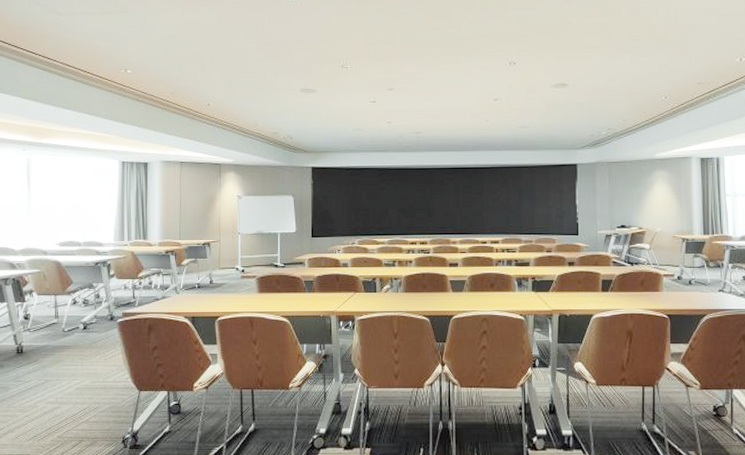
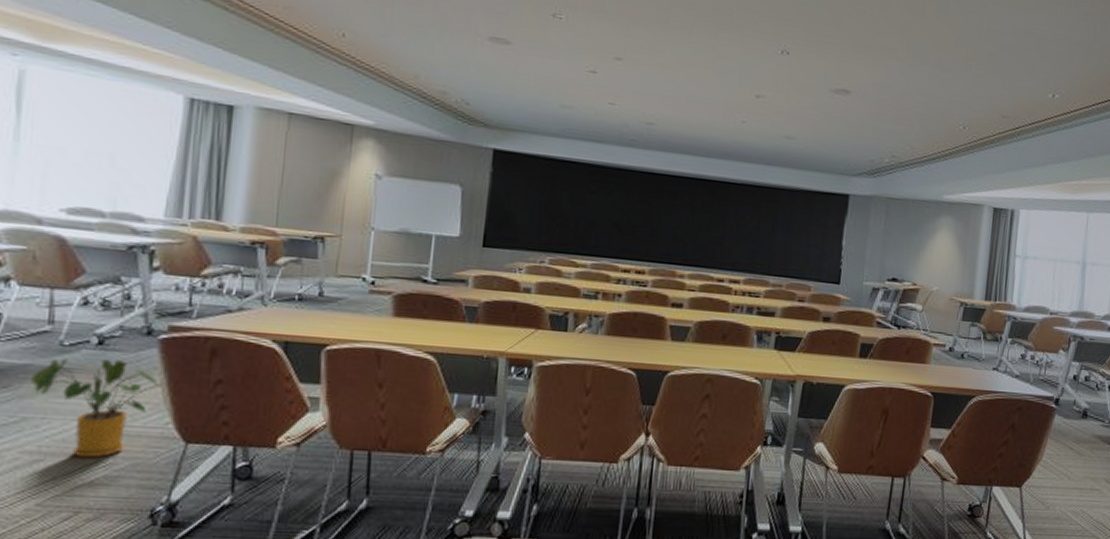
house plant: none [49,338,124,404] -> present [31,358,165,458]

